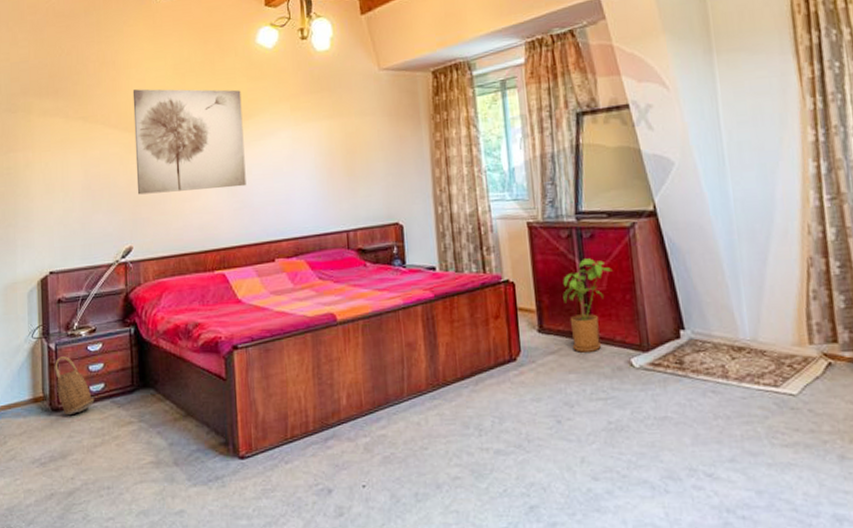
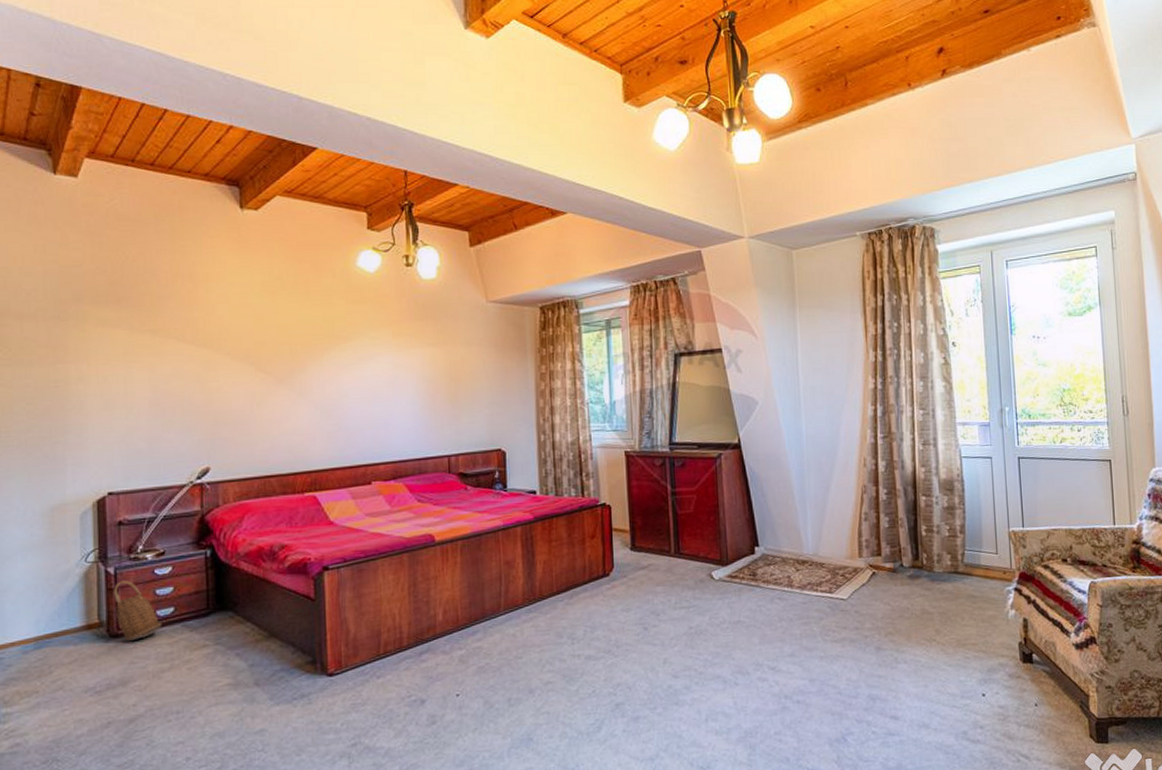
wall art: present [132,89,246,195] -> none [212,304,342,414]
house plant: present [563,258,613,353] -> none [654,484,700,568]

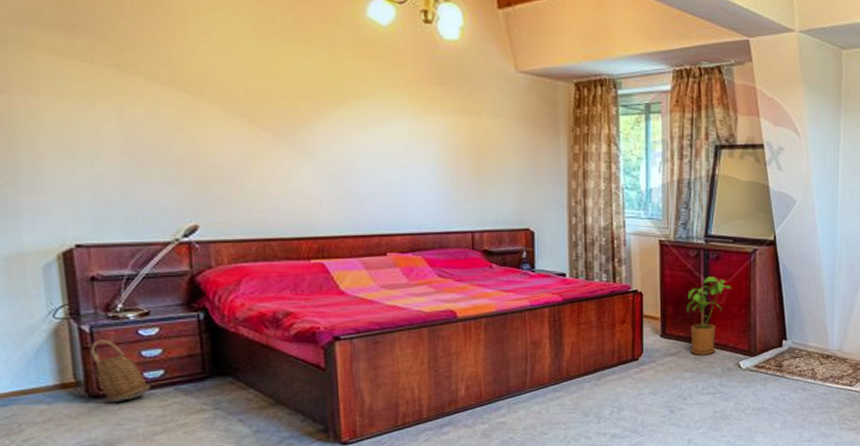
house plant: none [654,484,700,568] -> present [686,276,732,355]

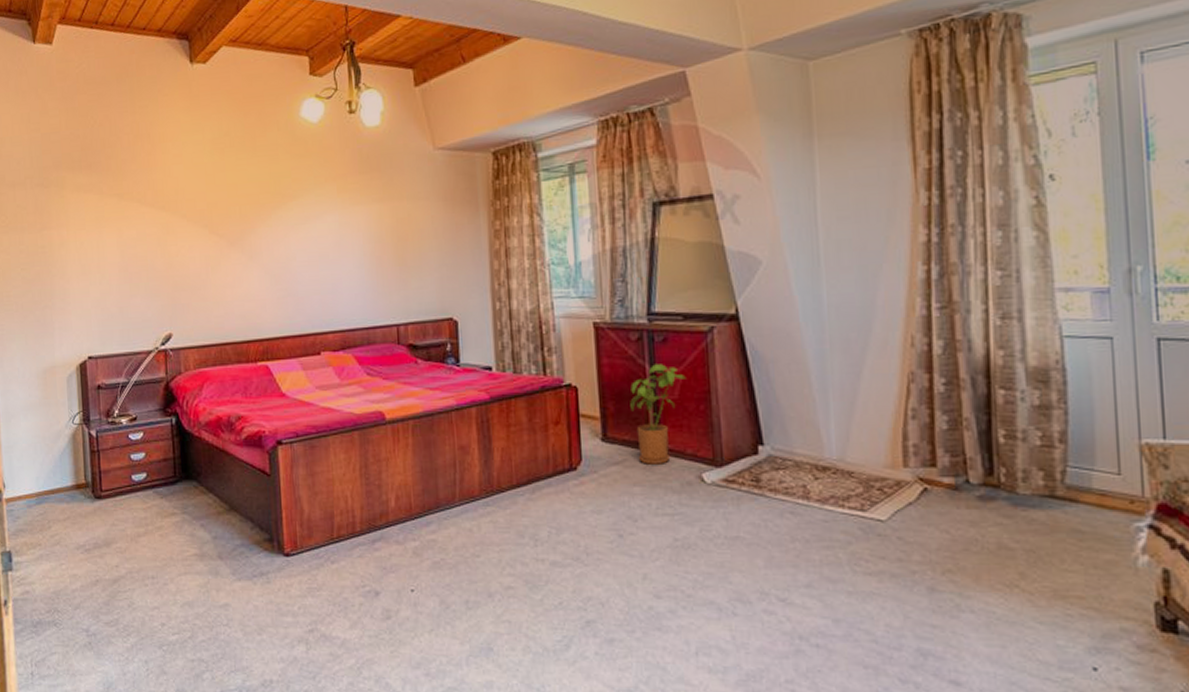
basket: present [89,340,152,403] -> none [95,444,137,504]

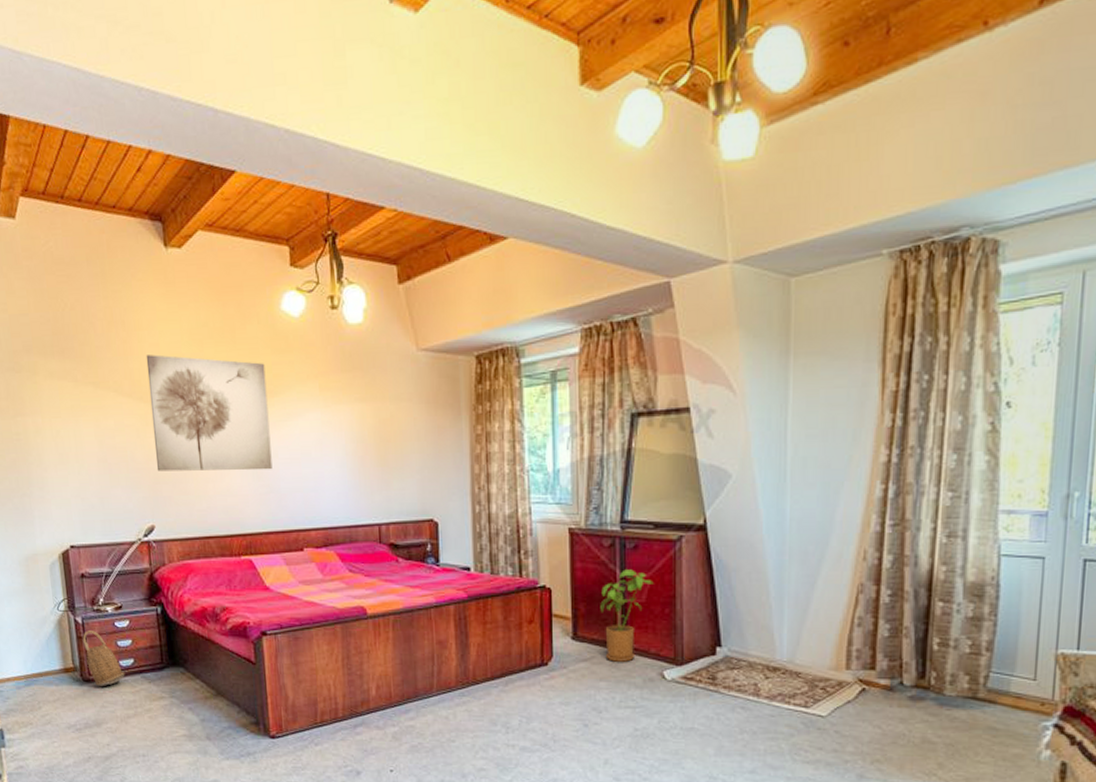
basket: none [95,444,137,504] -> present [82,630,125,687]
wall art: none [169,165,290,279] -> present [146,354,273,472]

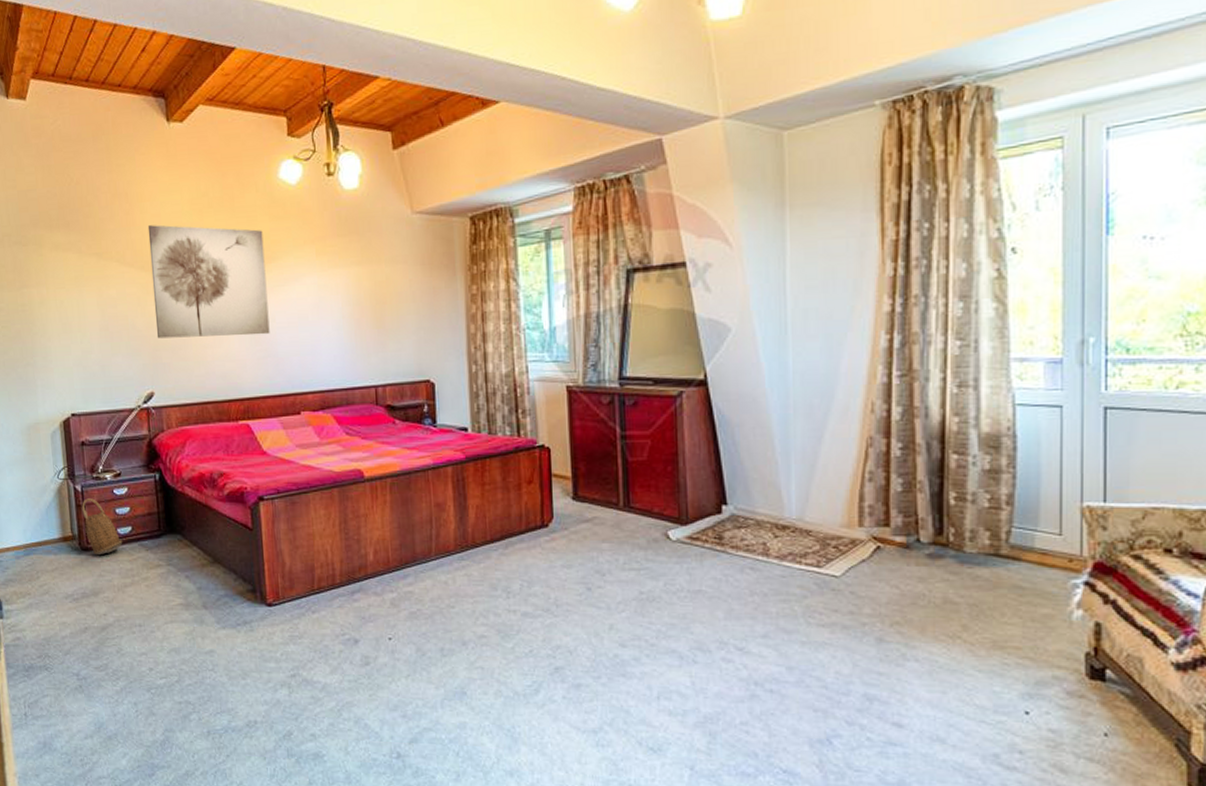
house plant: present [600,569,654,662] -> none [600,427,655,522]

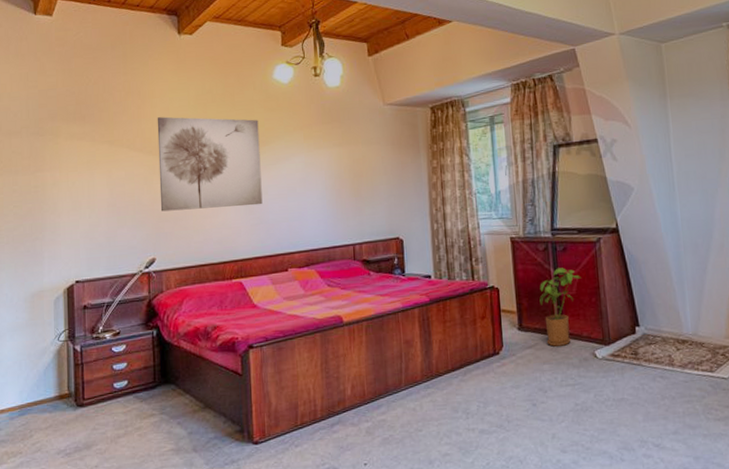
basket: present [81,498,123,556] -> none [79,357,118,411]
house plant: none [600,427,655,522] -> present [539,267,581,347]

